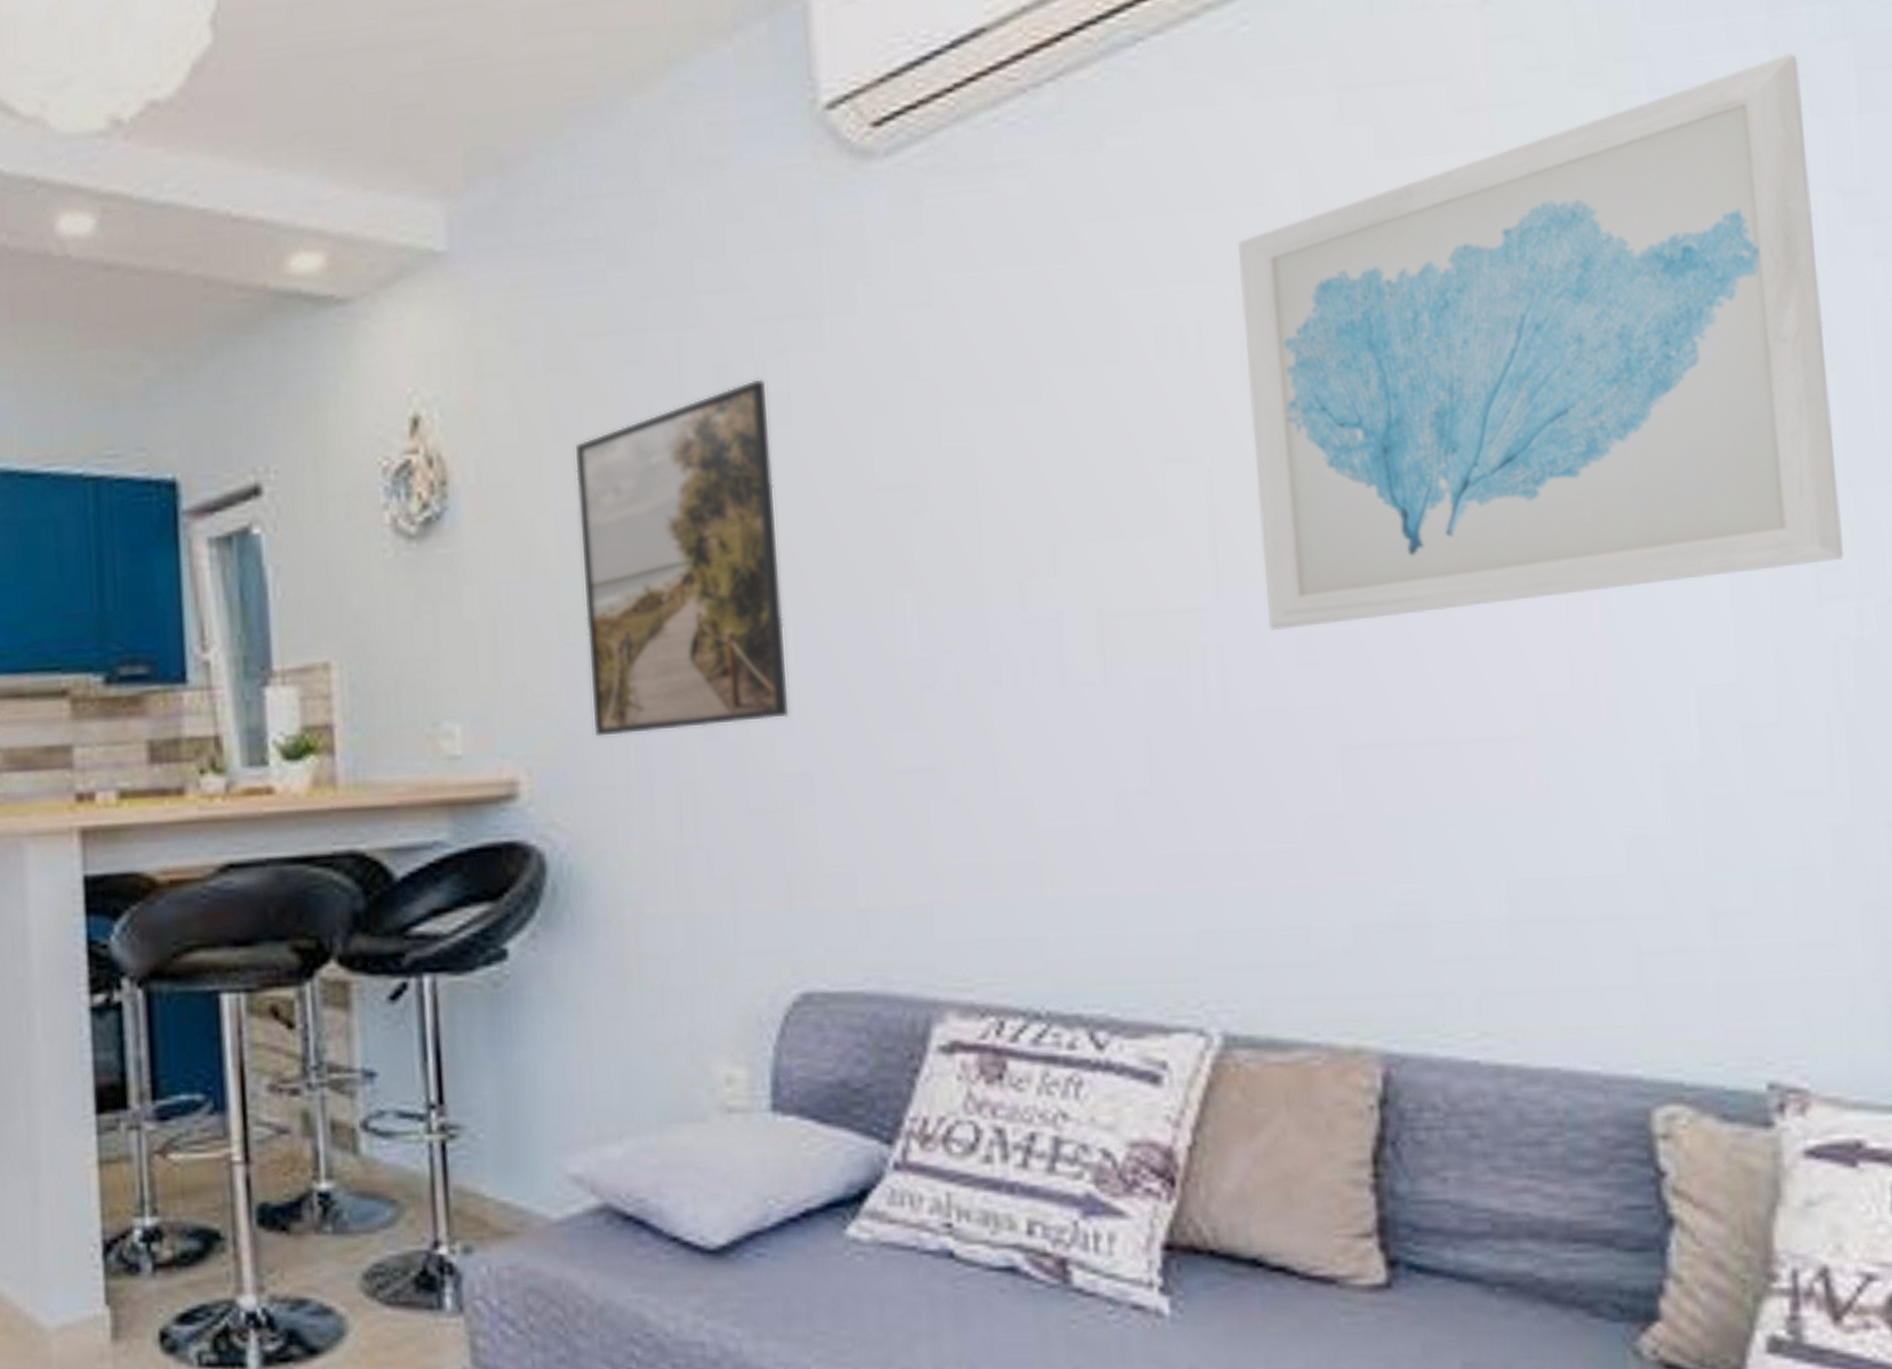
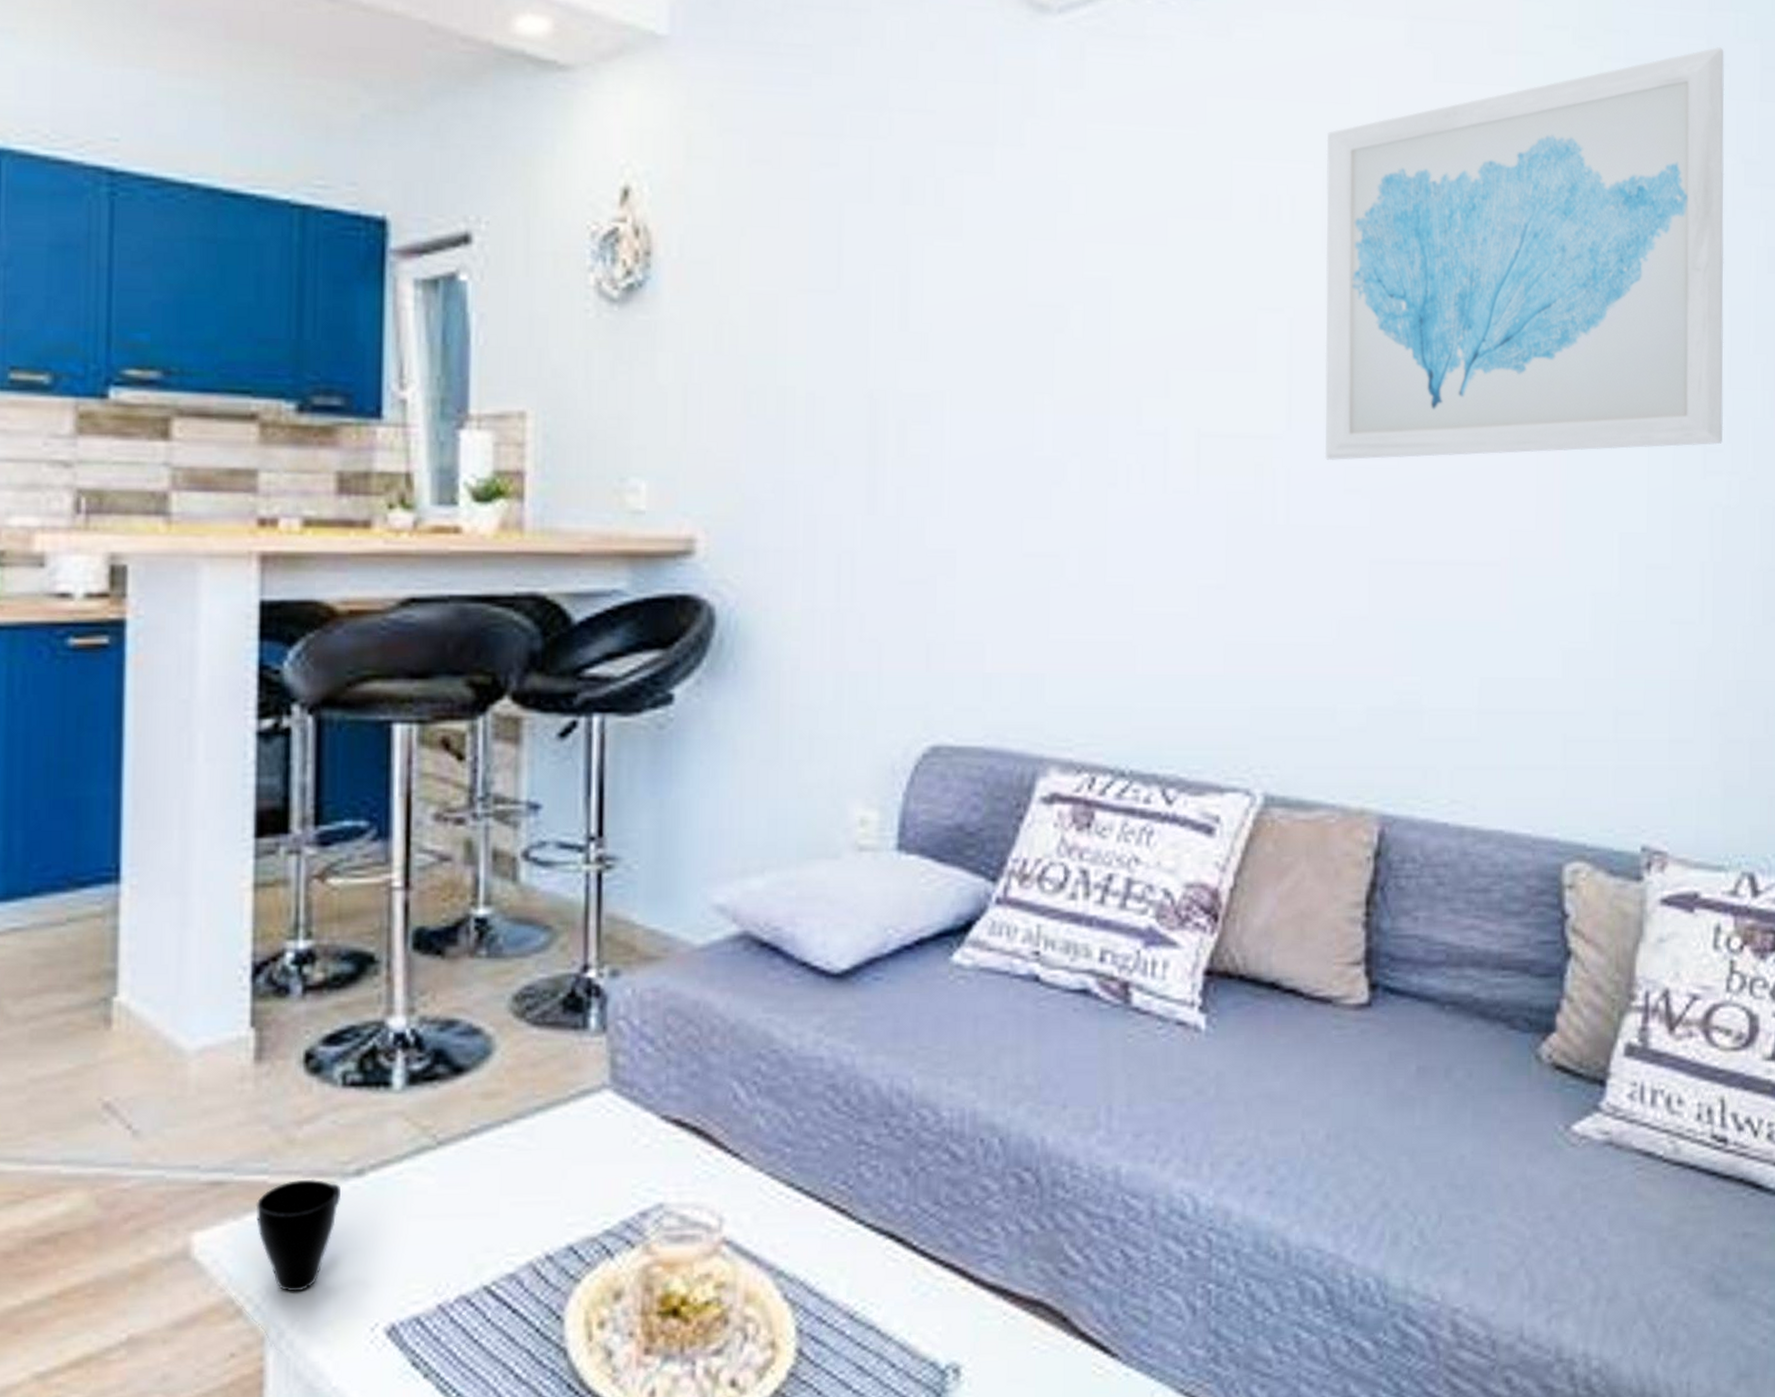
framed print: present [576,379,790,738] -> none [767,194,944,505]

